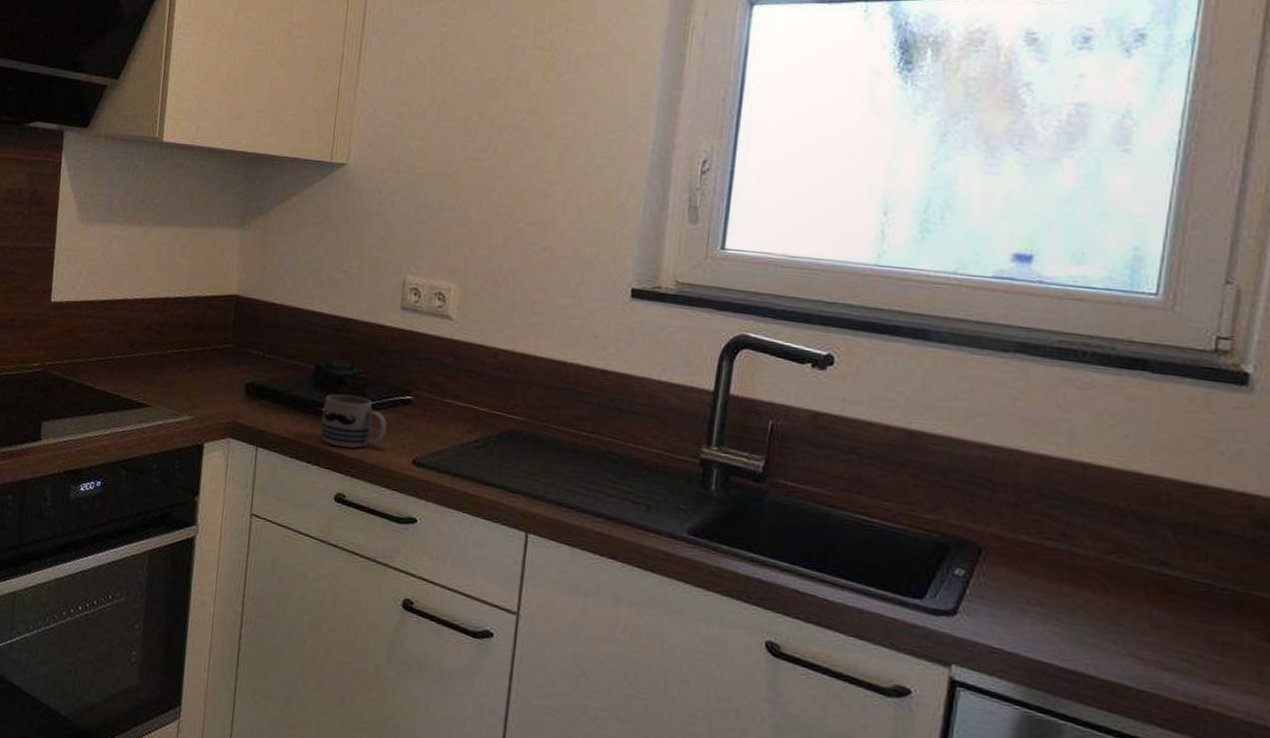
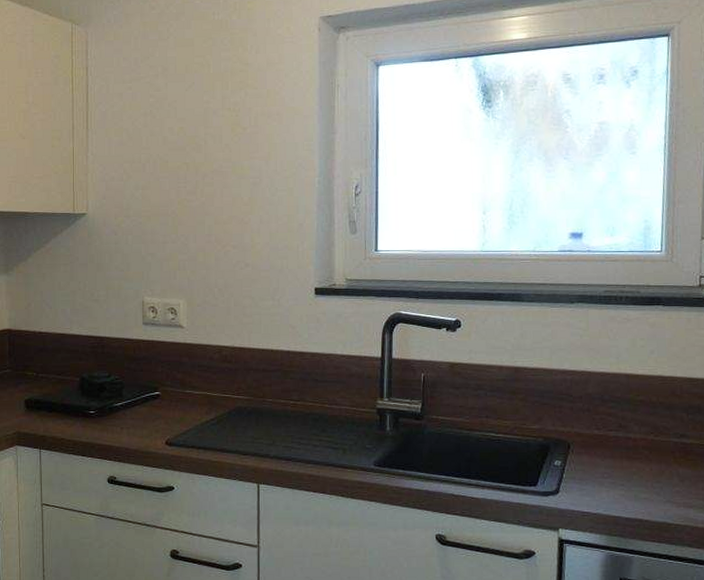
mug: present [321,393,387,449] -> none [91,397,142,439]

